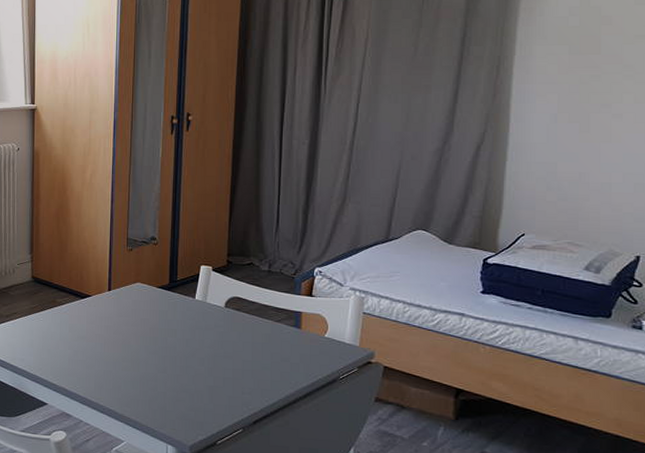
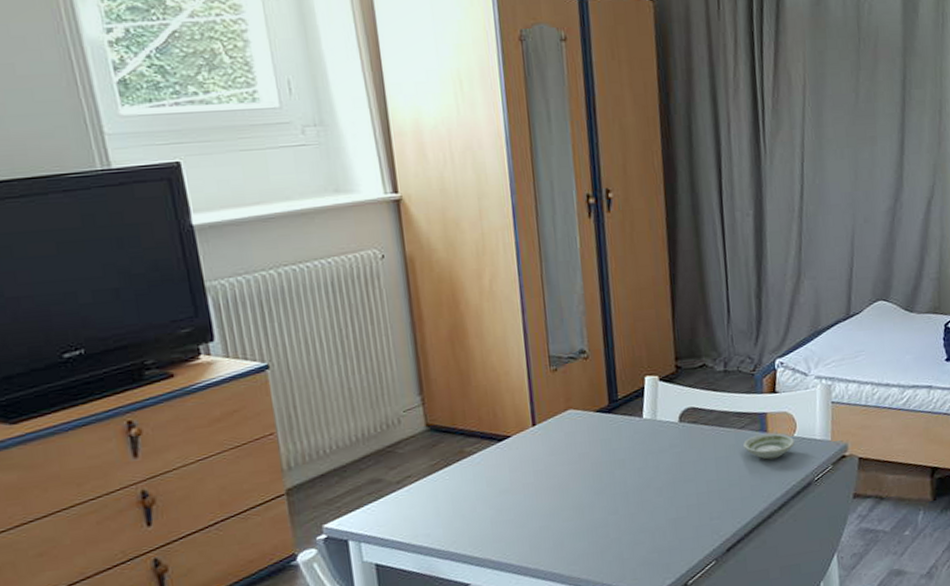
saucer: none [278,330,324,353] -> present [743,433,795,460]

